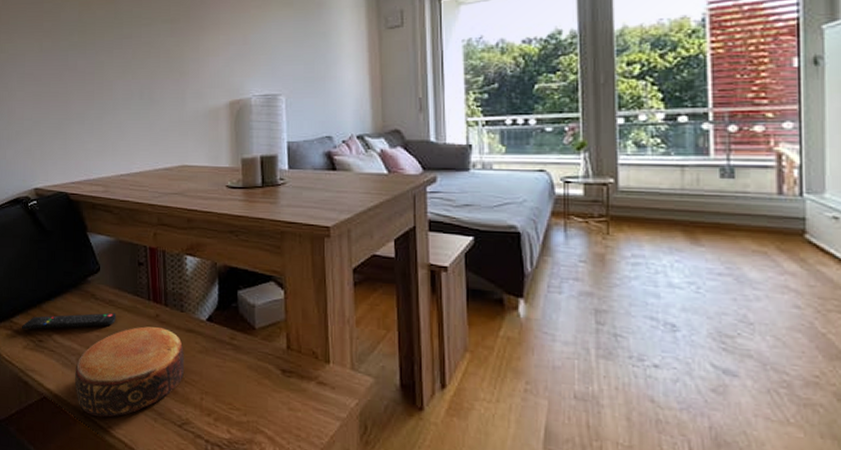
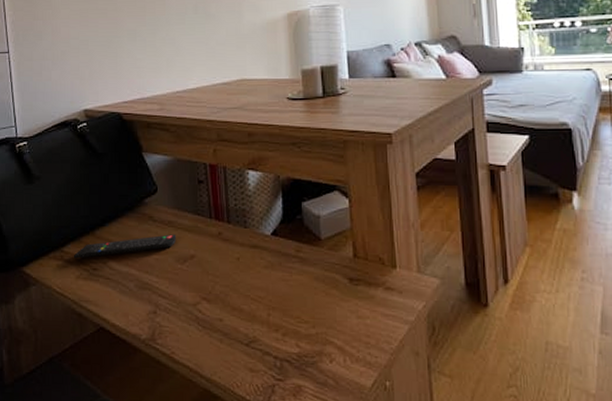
bowl: present [75,326,184,417] -> none [134,246,249,343]

